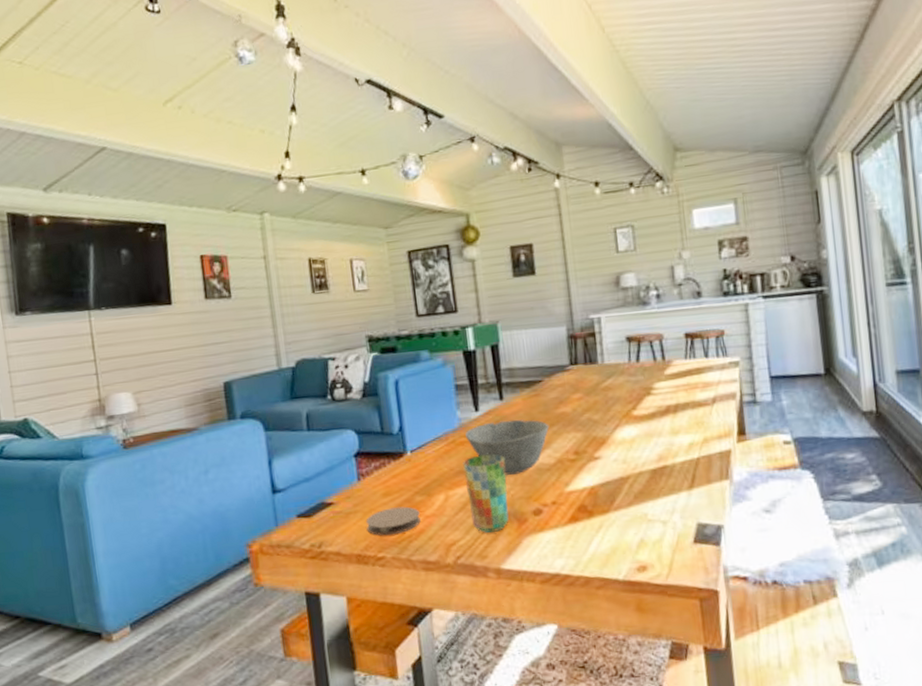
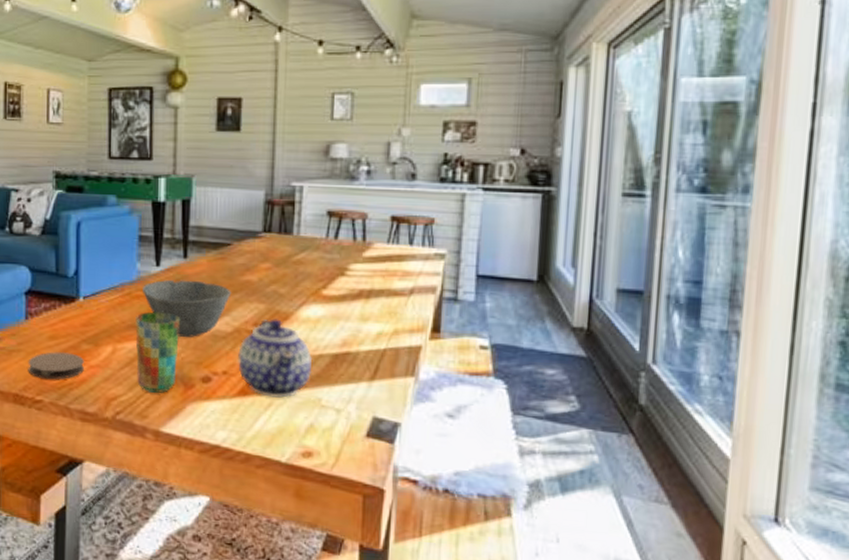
teapot: none [564,444,634,520] -> present [238,319,312,398]

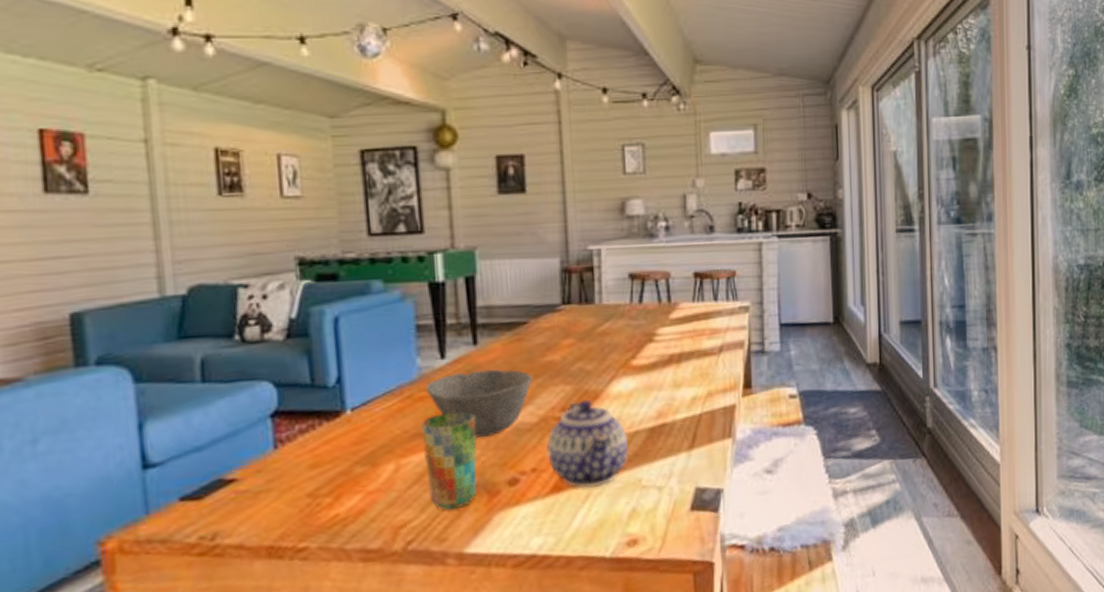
coaster: present [28,352,84,380] -> none [283,480,360,520]

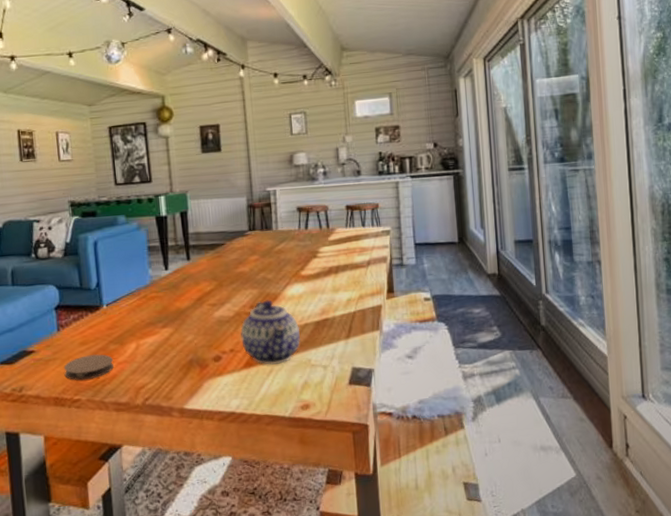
coaster: none [283,480,360,520] -> present [63,354,114,380]
cup: present [421,411,477,510] -> none [153,307,192,377]
bowl: present [426,369,533,438] -> none [156,277,230,326]

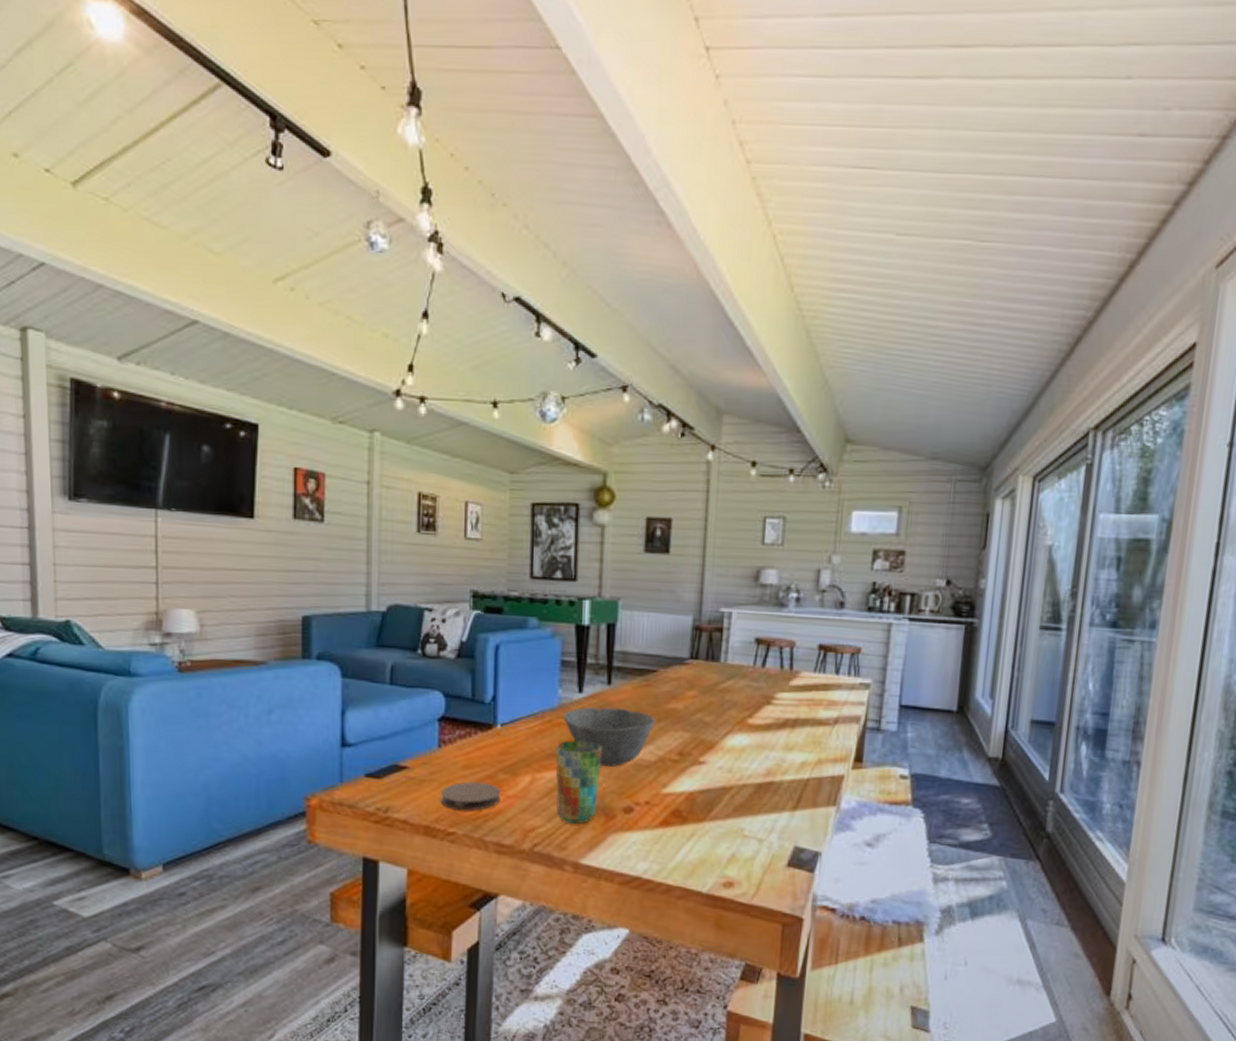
cup: none [153,307,192,377] -> present [555,740,602,824]
bowl: none [156,277,230,326] -> present [564,707,656,767]
teapot: present [241,300,300,365] -> none [661,748,735,828]

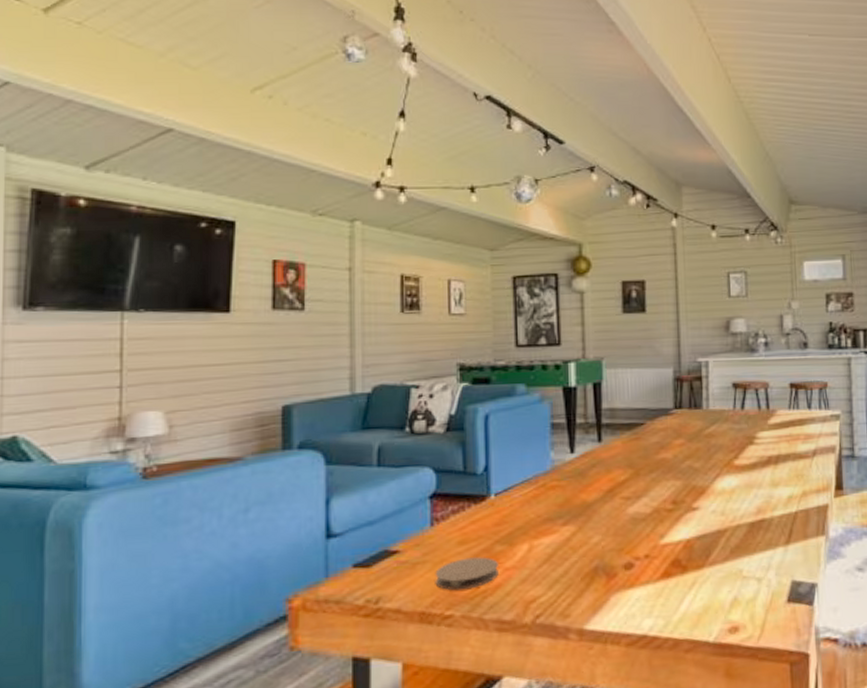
cup: present [555,740,602,824] -> none [552,500,598,589]
bowl: present [564,707,656,767] -> none [558,463,648,524]

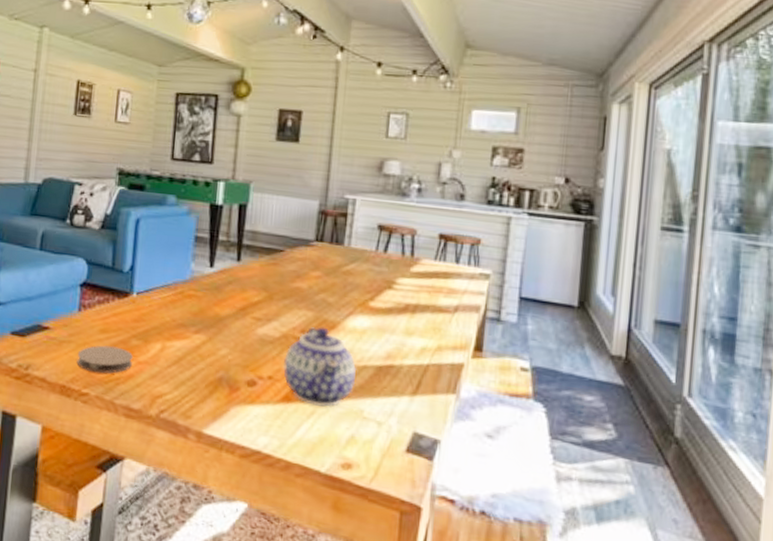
teapot: none [659,494,731,575] -> present [283,327,356,407]

